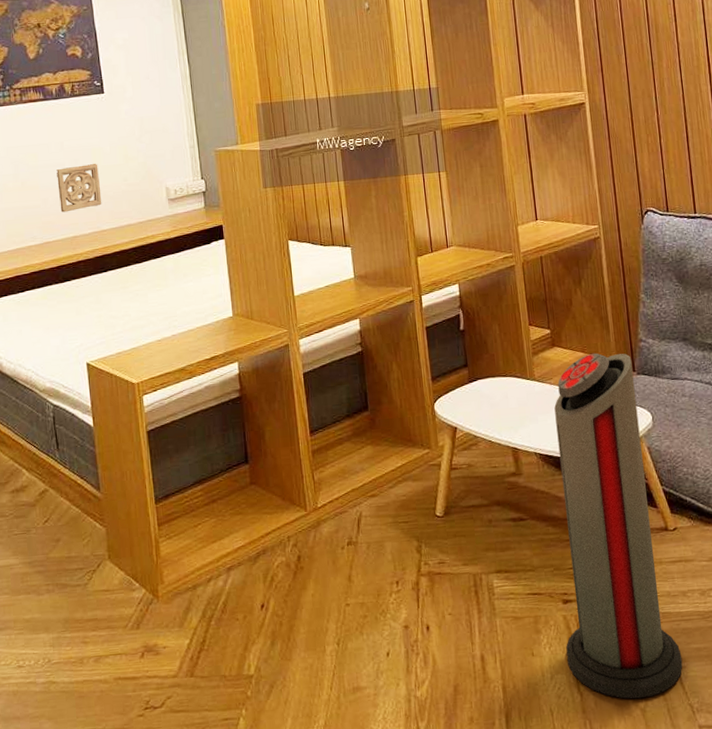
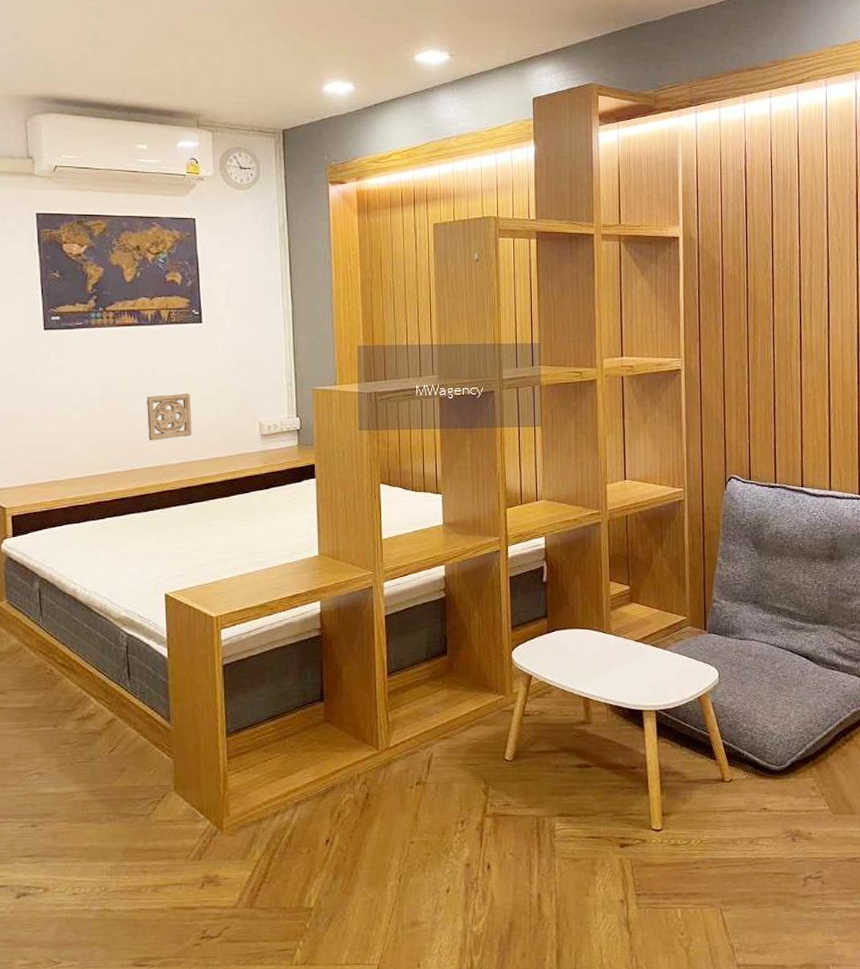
air purifier: present [554,353,683,699] -> none [620,610,727,939]

